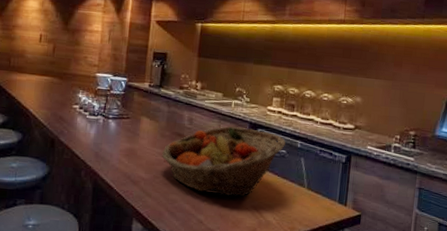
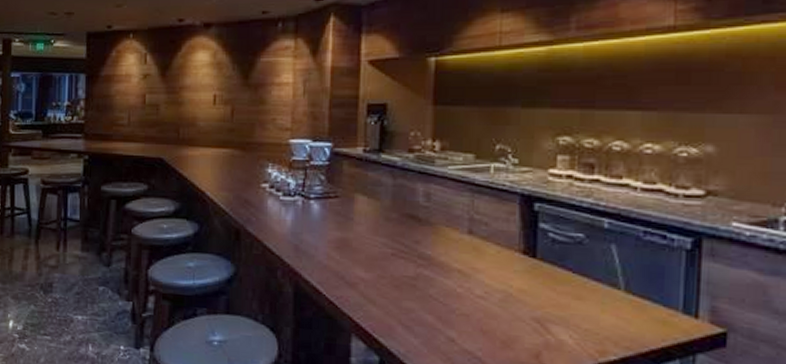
fruit basket: present [162,126,286,197] -> none [388,202,582,304]

